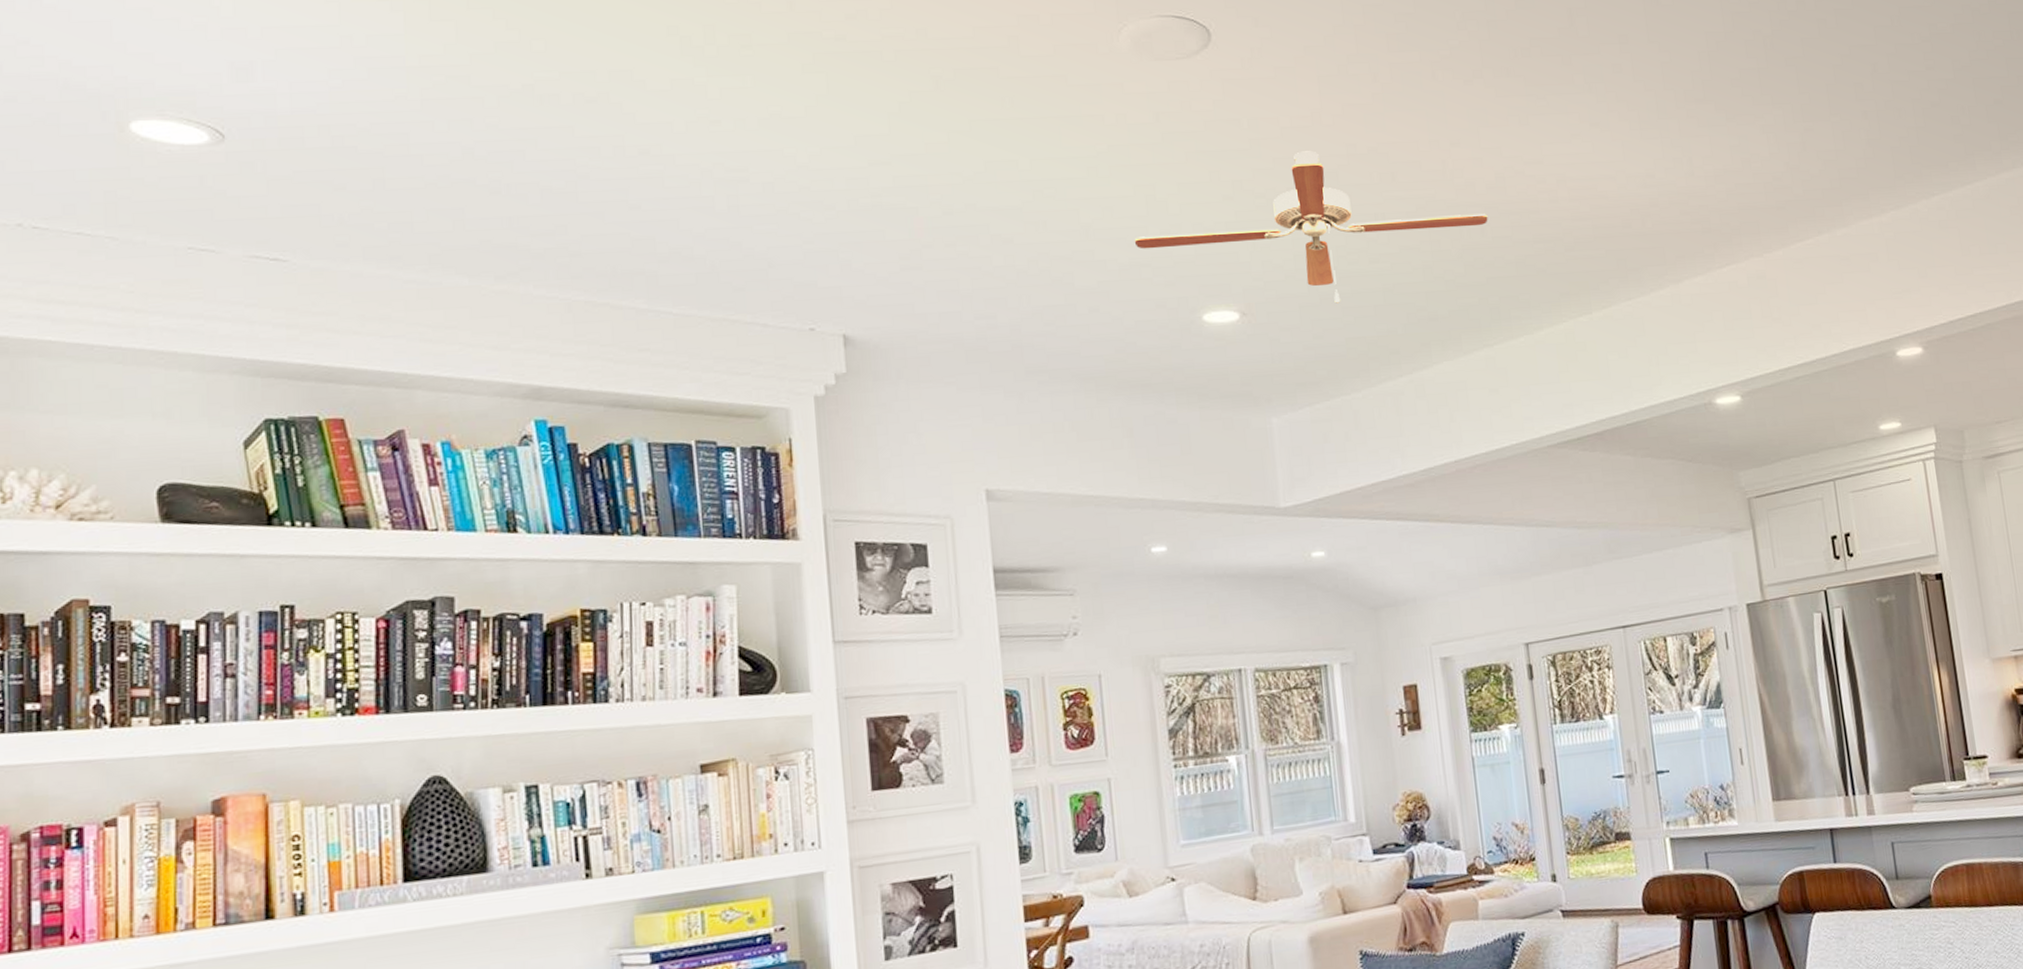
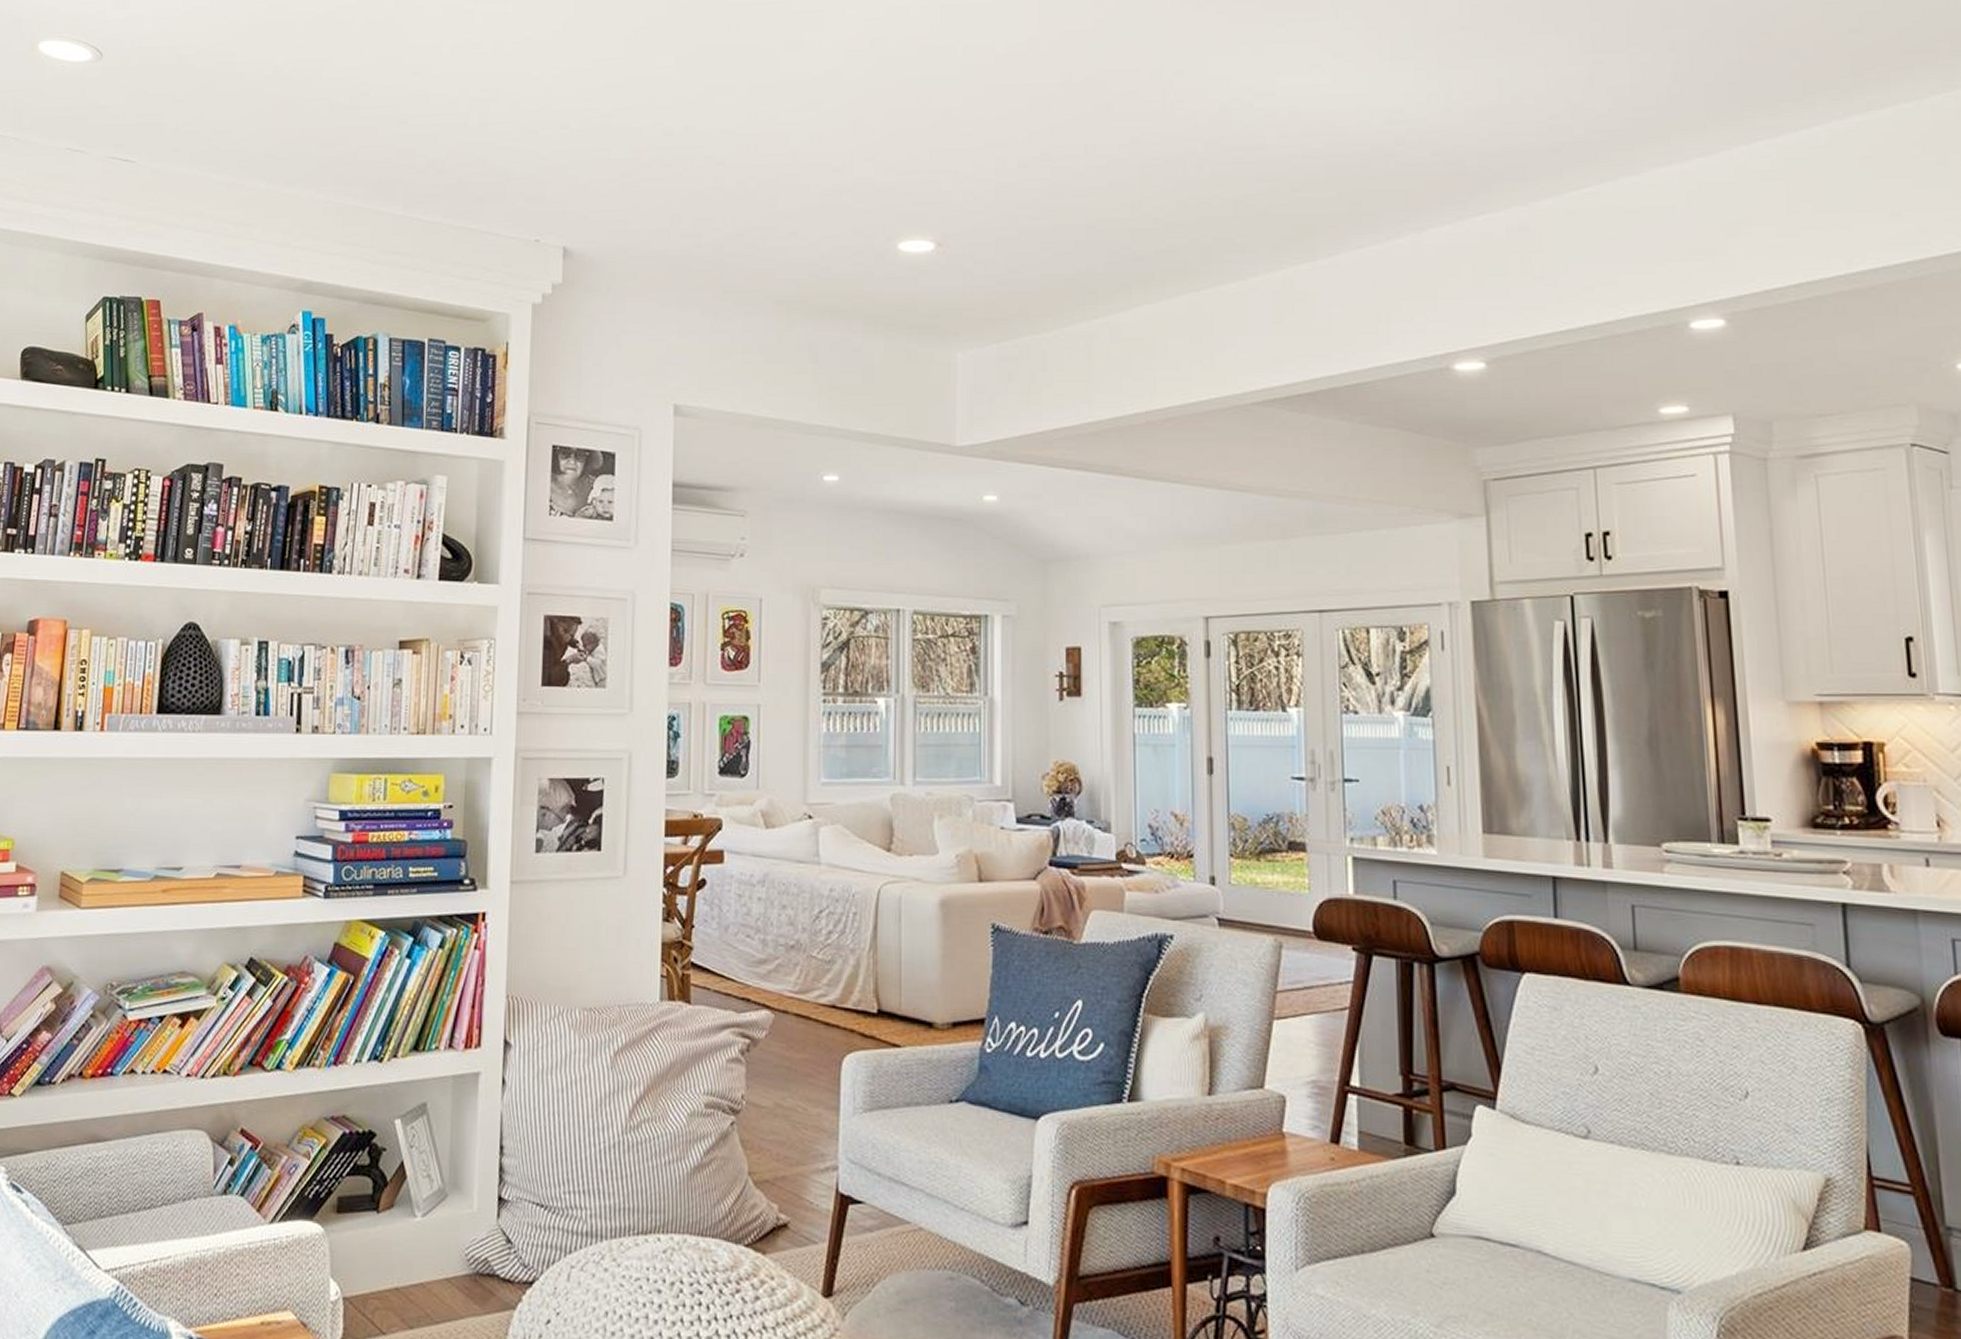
ceiling fan: present [1134,151,1488,303] -> none [838,79,1208,238]

